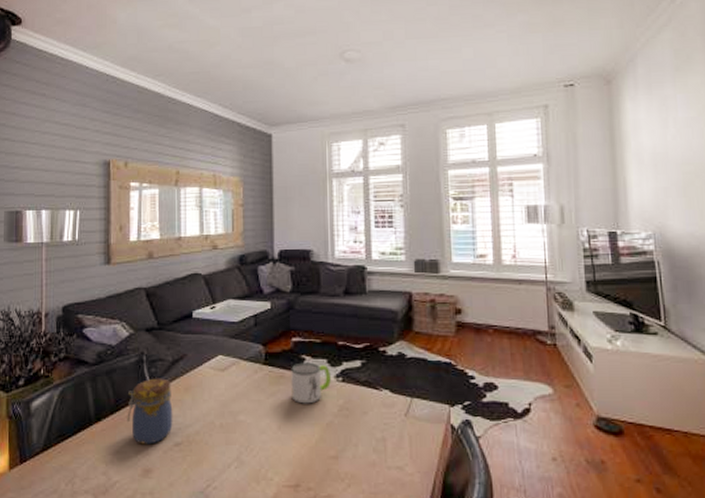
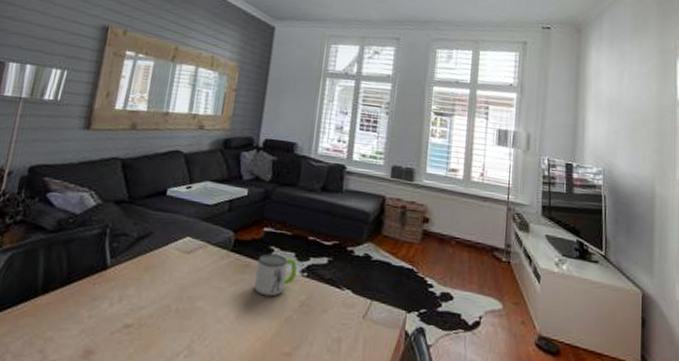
jar: present [127,378,173,445] -> none [76,253,132,324]

